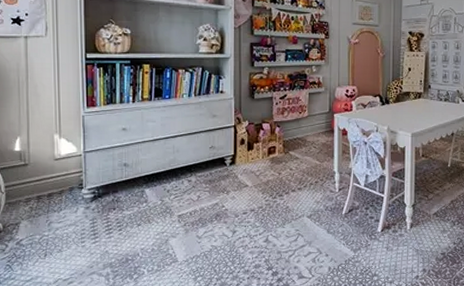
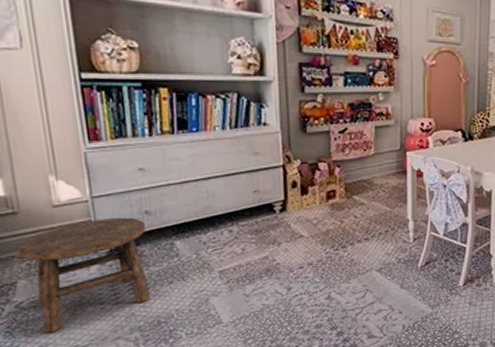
stool: none [24,169,124,267] -> present [17,217,151,333]

